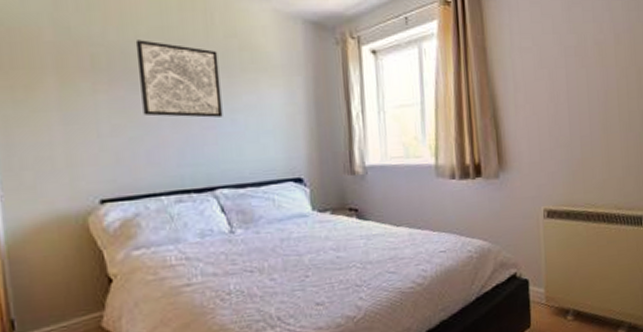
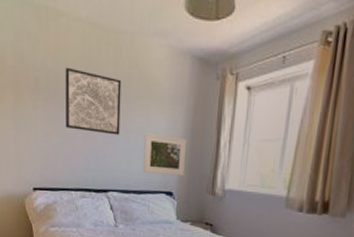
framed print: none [256,110,314,159] -> present [143,132,186,176]

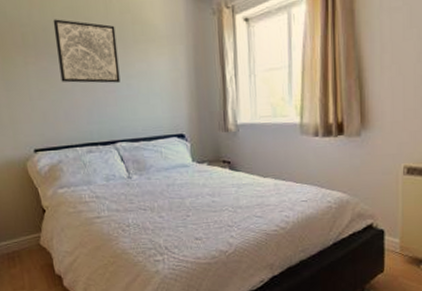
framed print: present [143,132,186,176] -> none [146,76,193,118]

